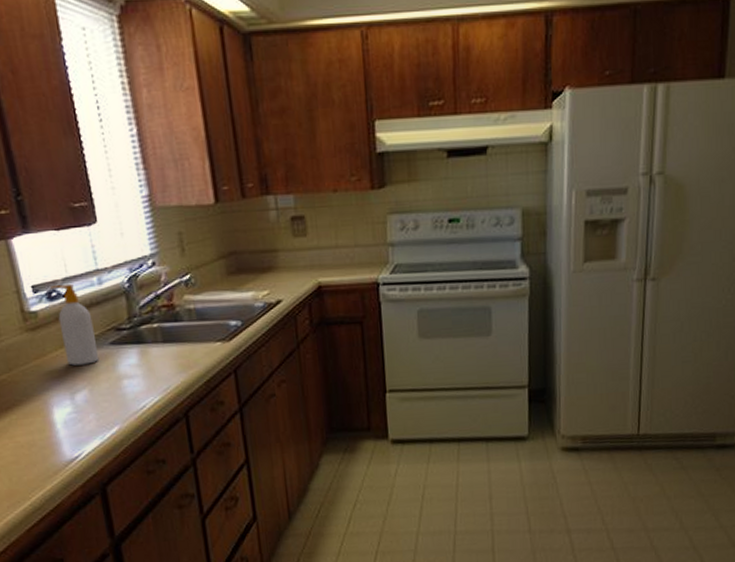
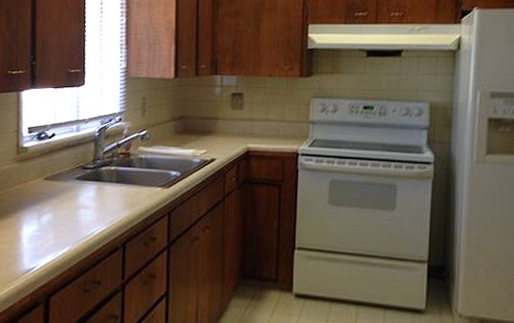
soap bottle: present [49,283,99,366] -> none [40,128,67,193]

